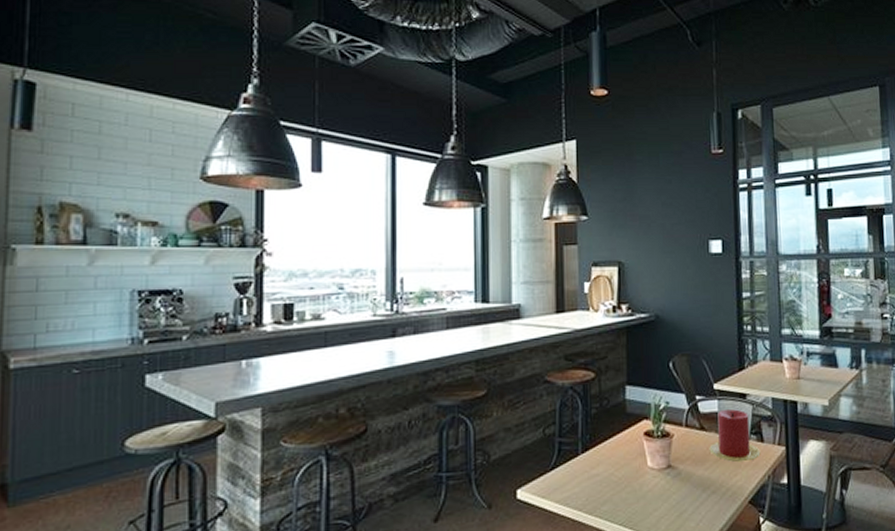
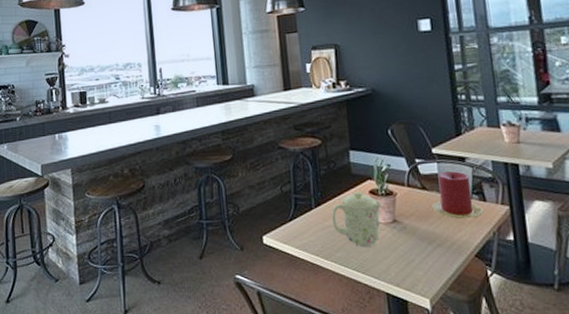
mug: none [601,432,658,498] -> present [332,191,383,247]

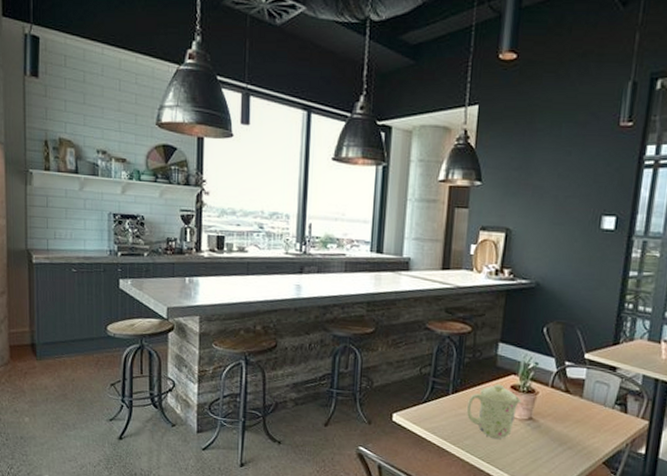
candle: present [431,171,484,220] -> none [571,378,623,428]

